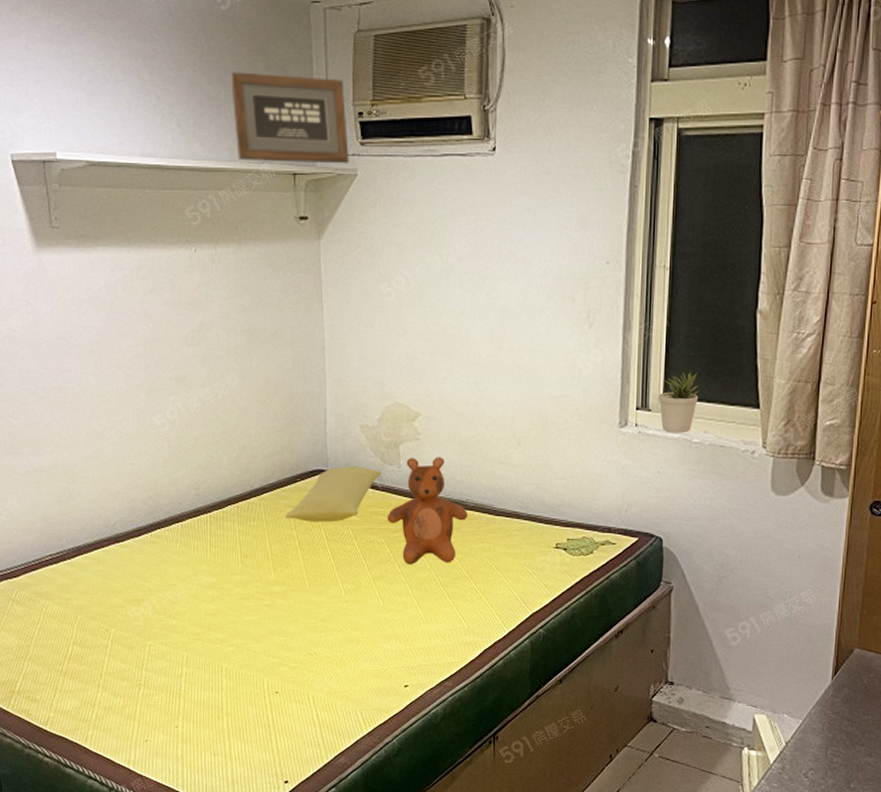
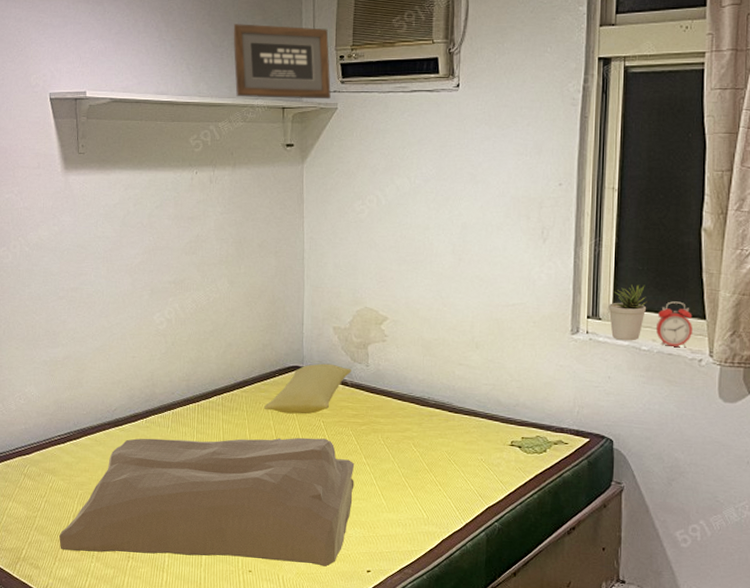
blanket: none [58,547,388,684] -> present [59,437,355,567]
teddy bear: present [387,457,468,565] -> none [355,357,430,456]
alarm clock: none [707,390,746,438] -> present [655,301,693,347]

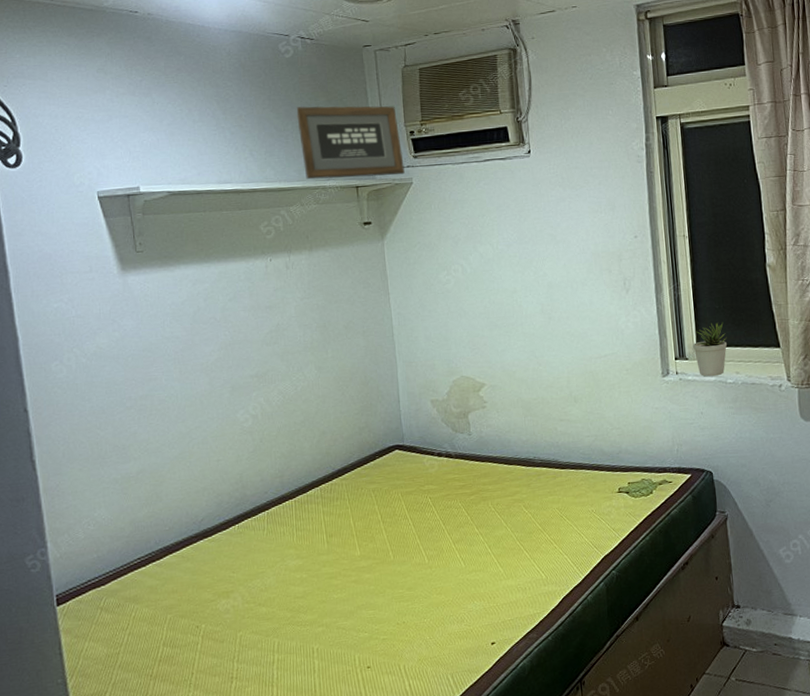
blanket: present [59,437,355,567] -> none [148,515,469,684]
pillow: present [264,363,351,415] -> none [367,437,454,496]
alarm clock: present [655,301,693,347] -> none [737,334,770,377]

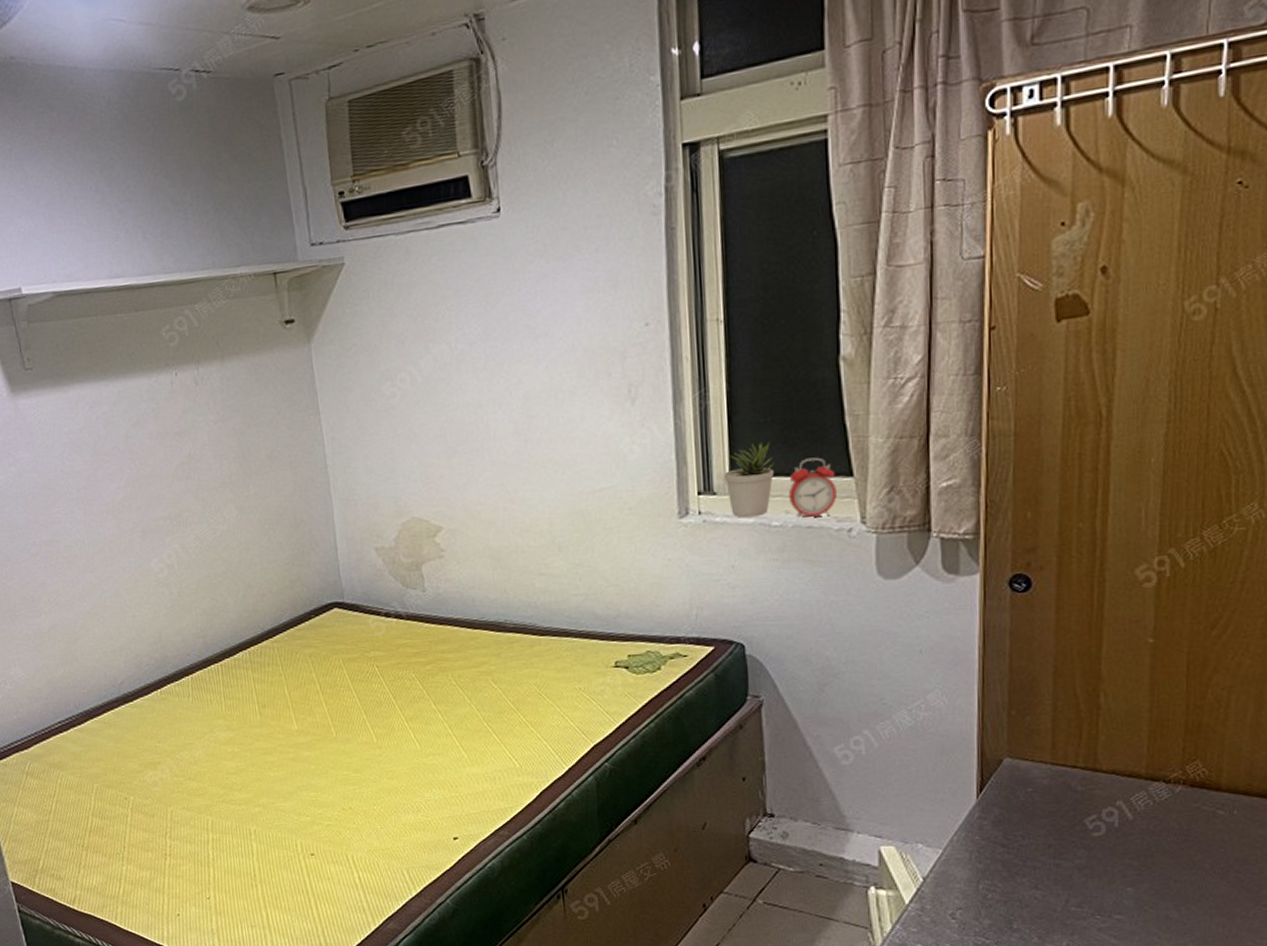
picture frame: present [296,106,405,180] -> none [194,158,334,267]
alarm clock: none [737,334,770,377] -> present [788,457,837,518]

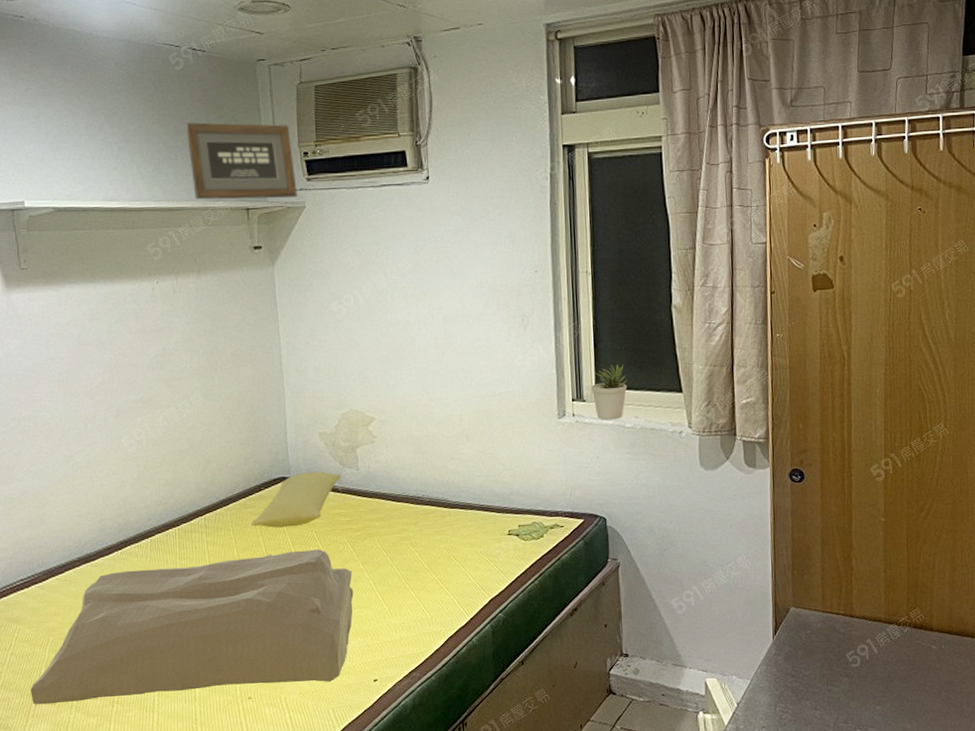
blanket: none [79,686,426,855] -> present [30,549,354,704]
picture frame: none [194,158,334,267] -> present [186,122,297,200]
pillow: none [302,594,405,662] -> present [251,471,341,528]
alarm clock: present [788,457,837,518] -> none [637,377,671,422]

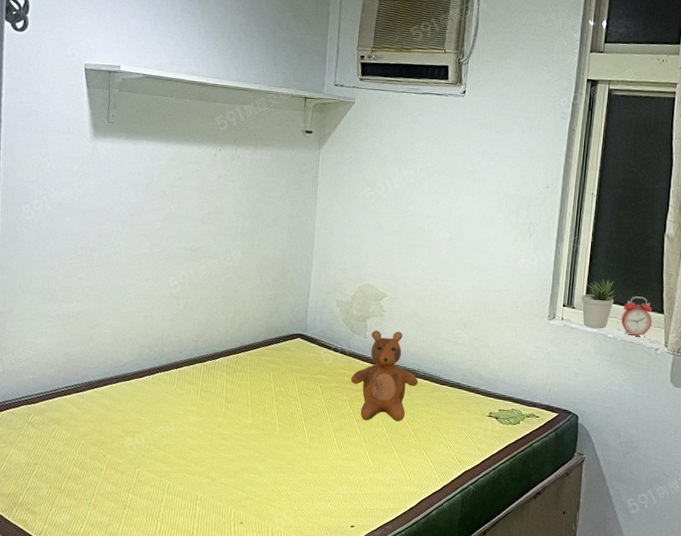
blanket: present [30,549,354,704] -> none [57,393,347,521]
picture frame: present [186,122,297,200] -> none [262,17,352,94]
pillow: present [251,471,341,528] -> none [267,332,350,379]
teddy bear: none [348,457,425,562] -> present [350,330,419,422]
alarm clock: none [637,377,671,422] -> present [621,296,653,337]

